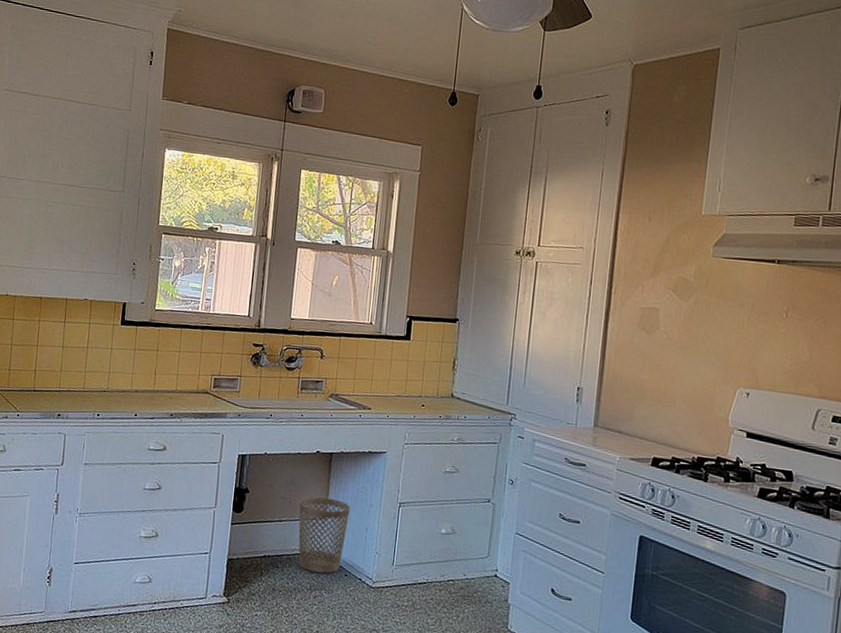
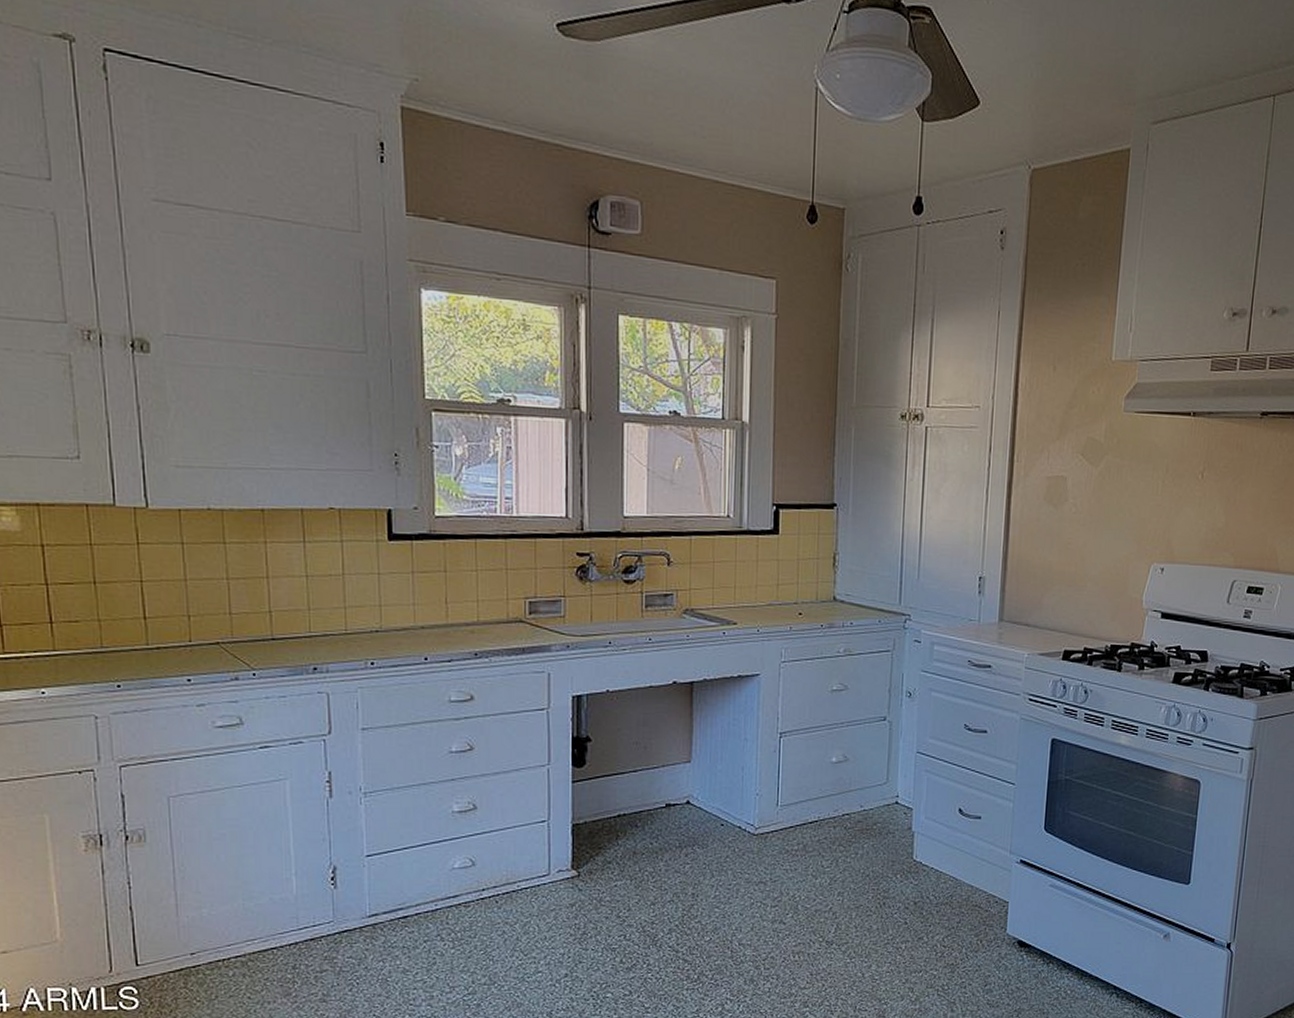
wastebasket: present [298,497,350,574] -> none [657,736,720,827]

